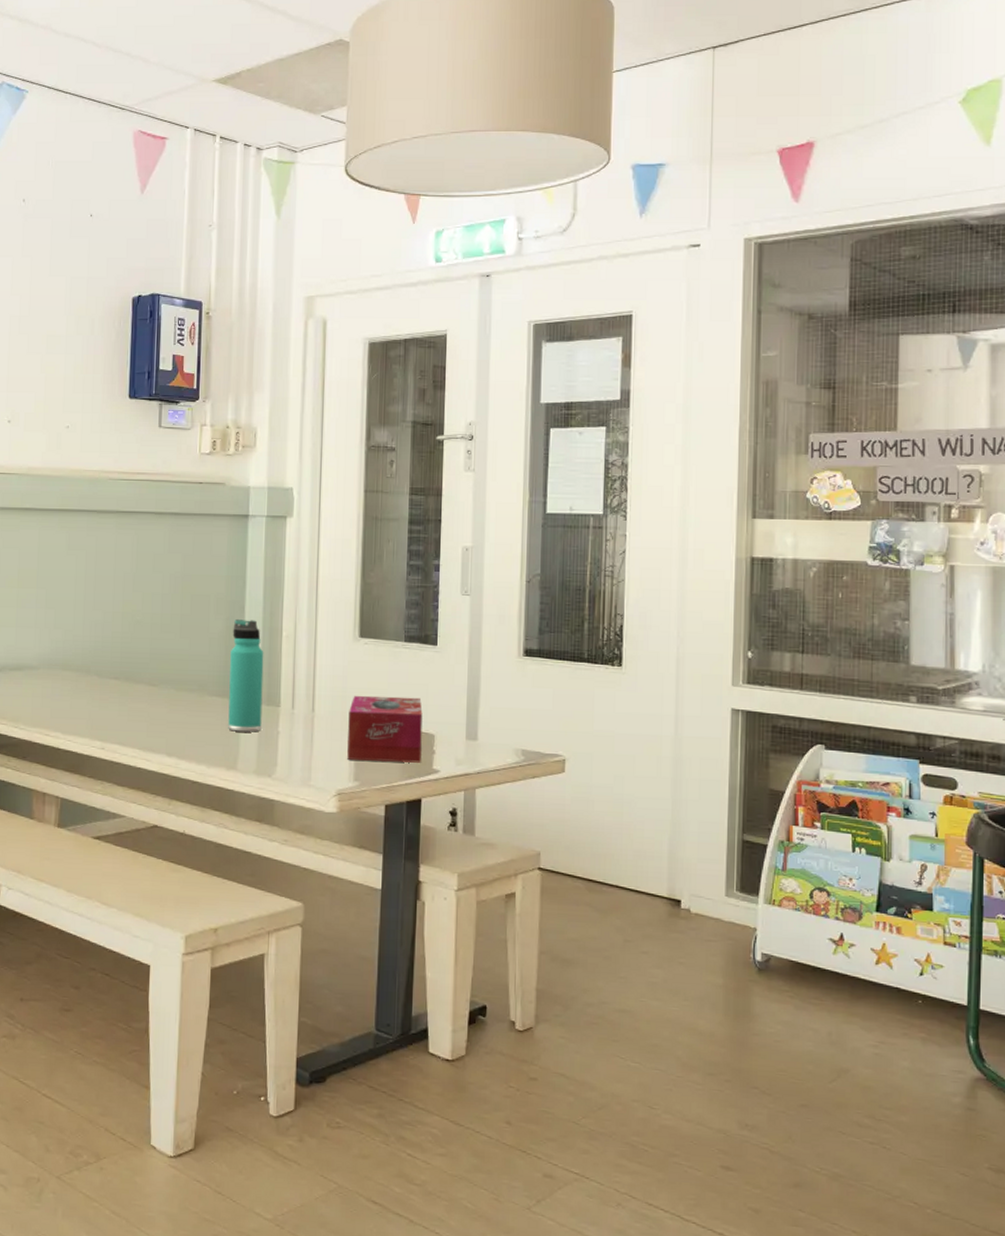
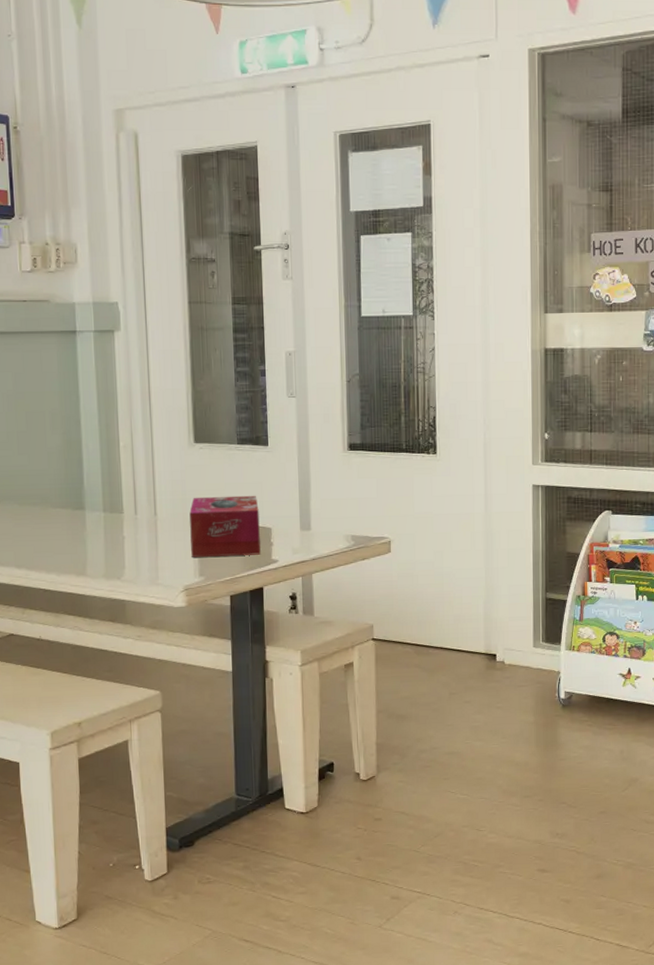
thermos bottle: present [228,619,264,732] -> none [70,433,107,540]

